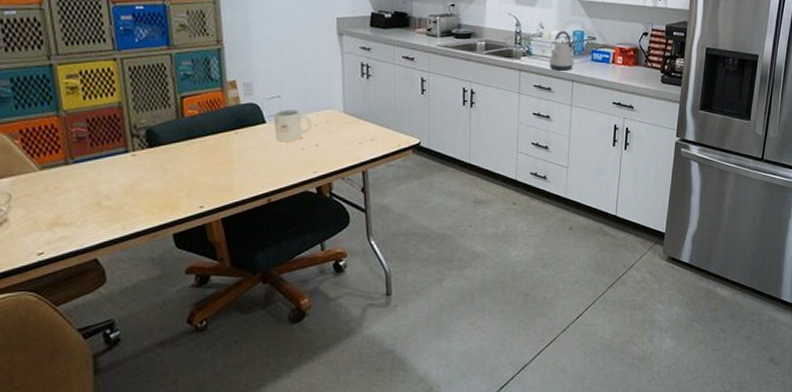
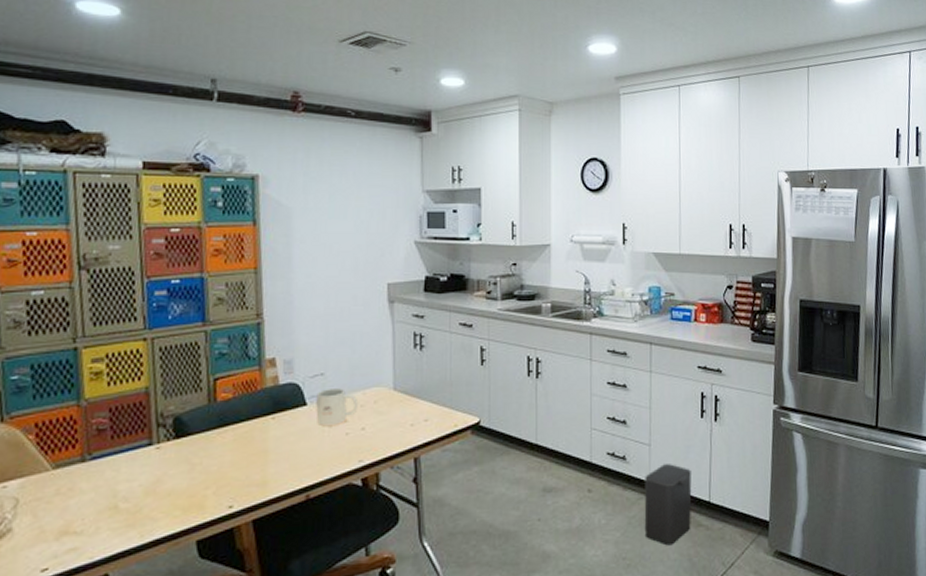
kettle: present [549,30,574,72] -> none [623,287,652,334]
pedal bin: none [559,184,602,250] -> present [644,464,692,546]

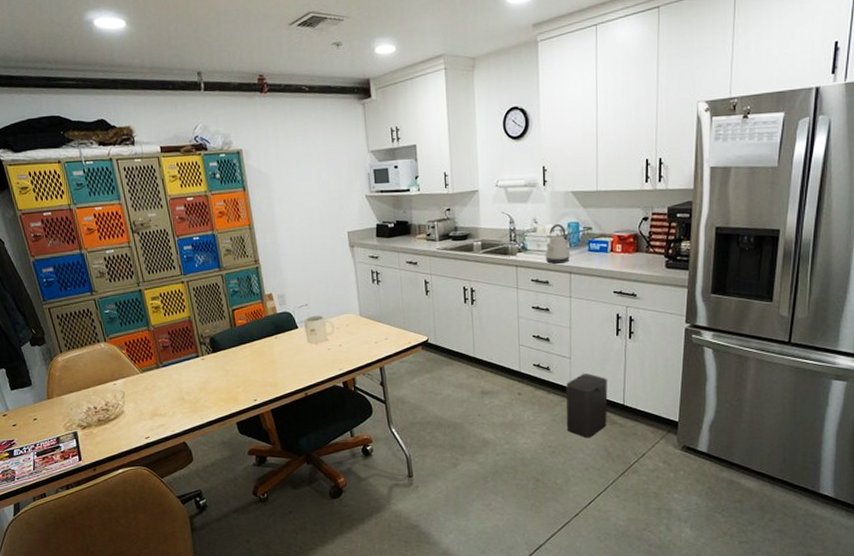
kettle: none [623,287,652,334] -> present [545,223,571,265]

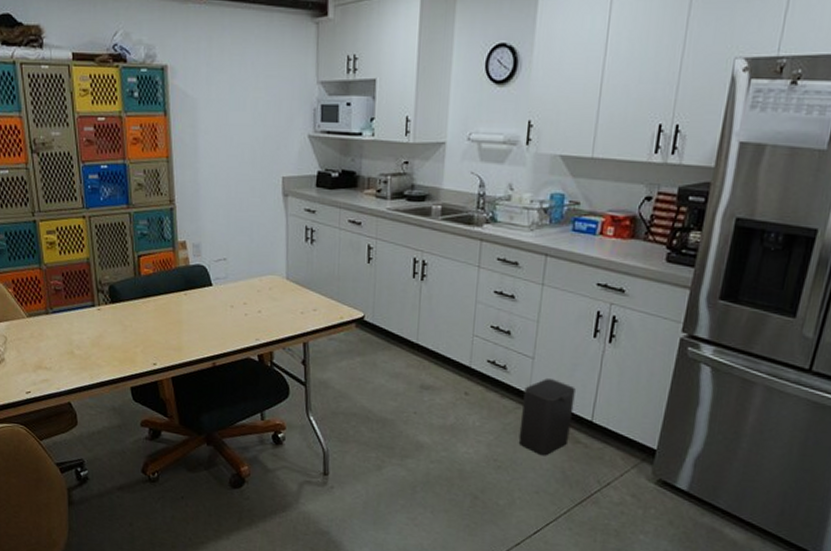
mug: present [304,315,335,344] -> none [220,273,256,307]
kettle: present [545,223,571,265] -> none [517,193,550,244]

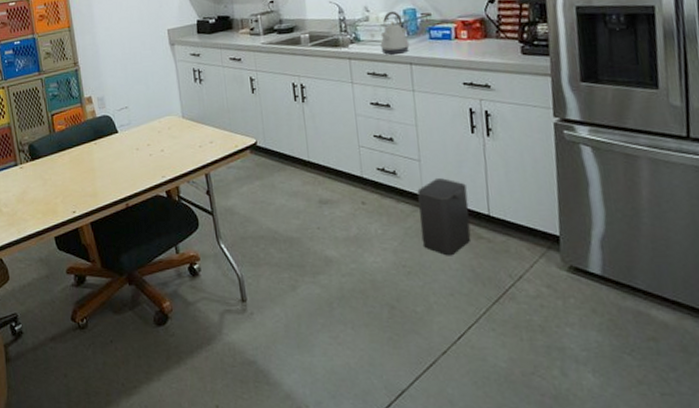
kettle: none [517,193,550,244] -> present [380,11,410,56]

